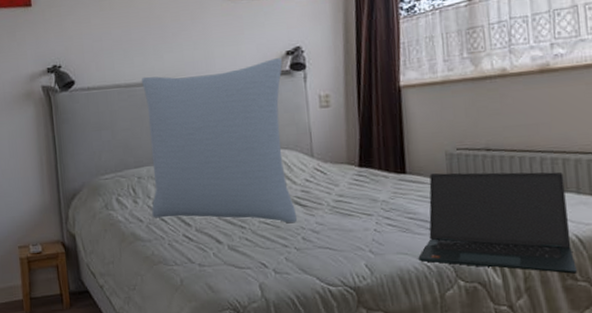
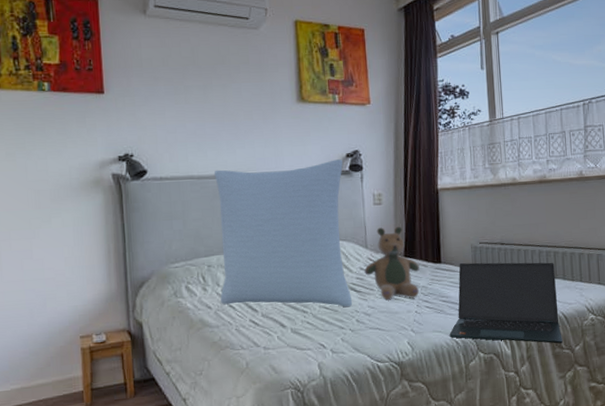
teddy bear: none [310,131,379,215] -> present [364,226,420,300]

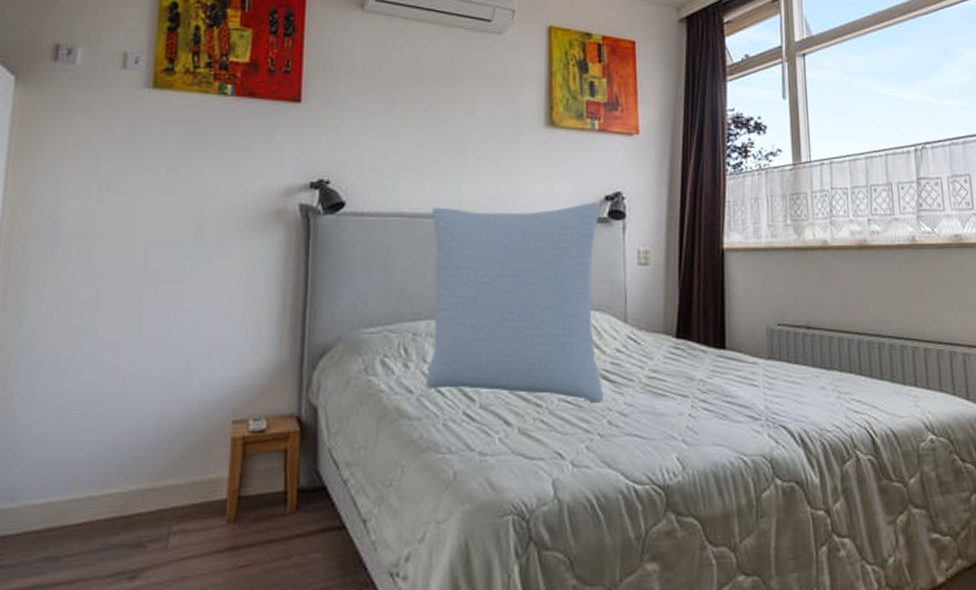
teddy bear: present [364,226,420,300] -> none [622,295,696,395]
laptop: present [449,262,564,344] -> none [734,351,893,473]

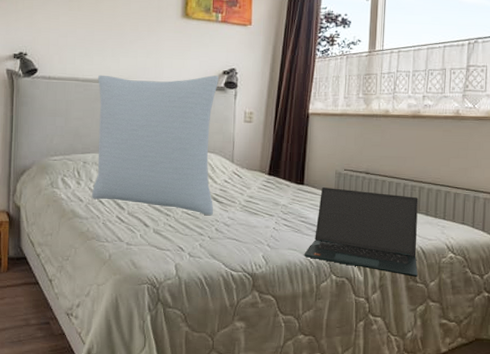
laptop: none [734,351,893,473] -> present [304,187,419,277]

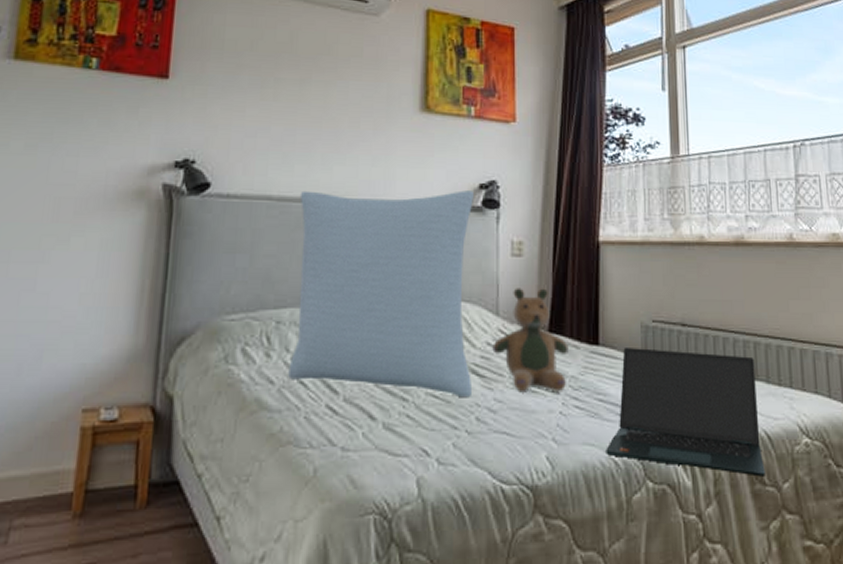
teddy bear: none [228,144,282,214] -> present [492,288,569,391]

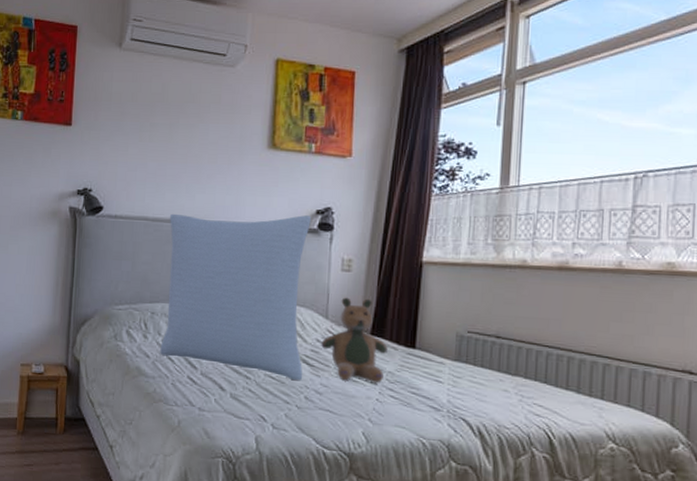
laptop: present [606,348,766,477] -> none [415,352,567,471]

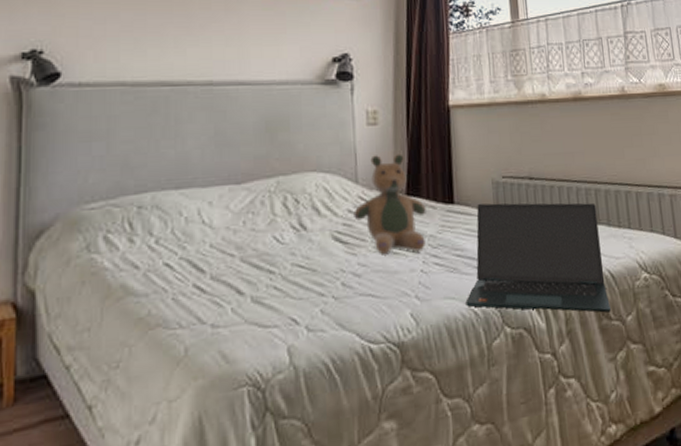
pillow: present [160,213,311,381] -> none [153,65,336,265]
laptop: none [415,352,567,471] -> present [465,203,612,313]

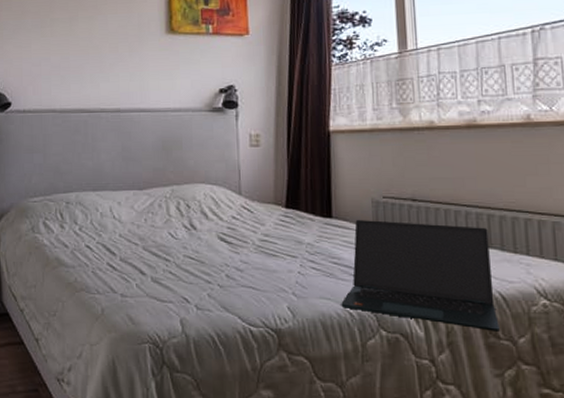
teddy bear: present [353,154,426,254] -> none [237,172,304,255]

